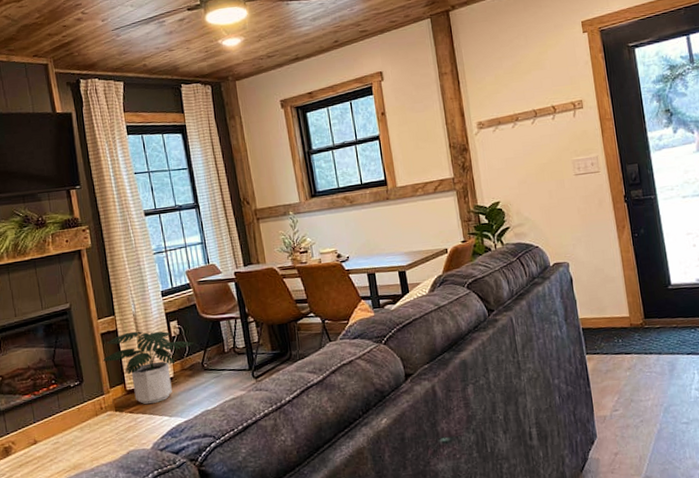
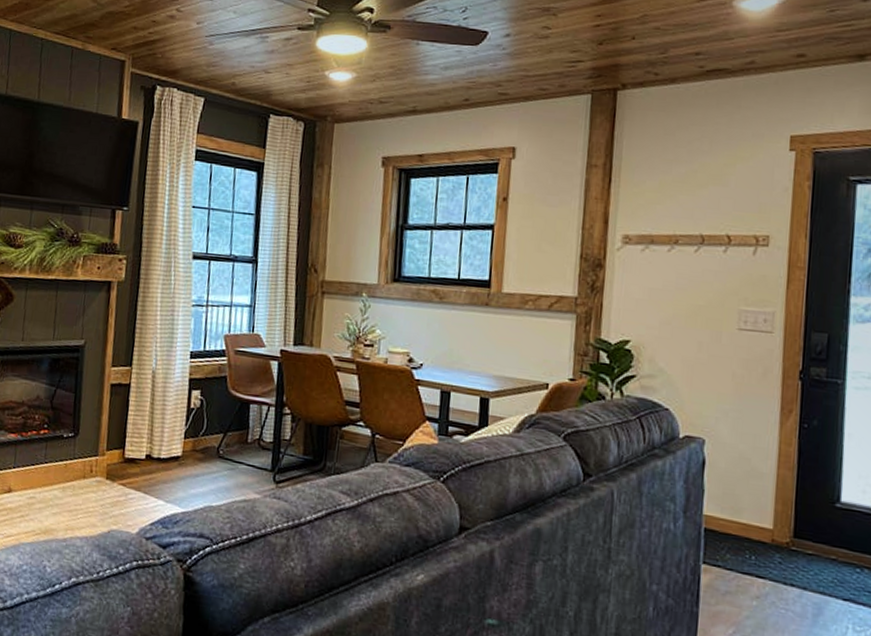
potted plant: present [103,331,194,405] -> none [106,390,214,482]

